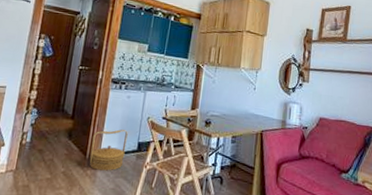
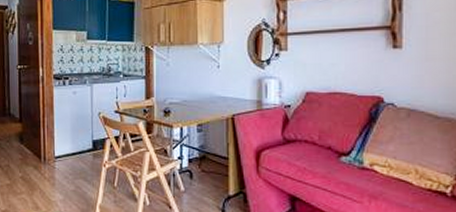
woven basket: present [89,129,128,171] -> none [44,129,80,173]

